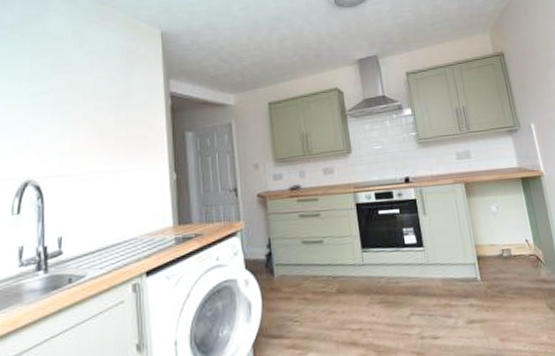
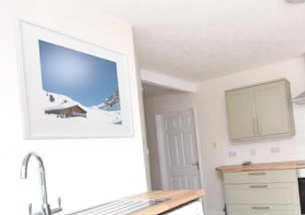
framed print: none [17,18,161,167] -> present [12,14,136,141]

